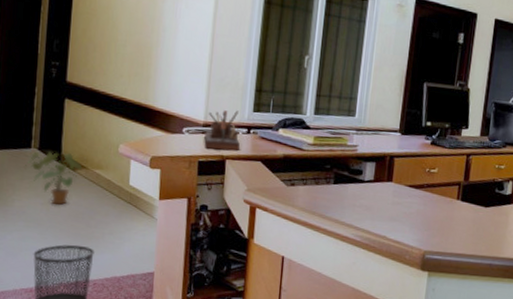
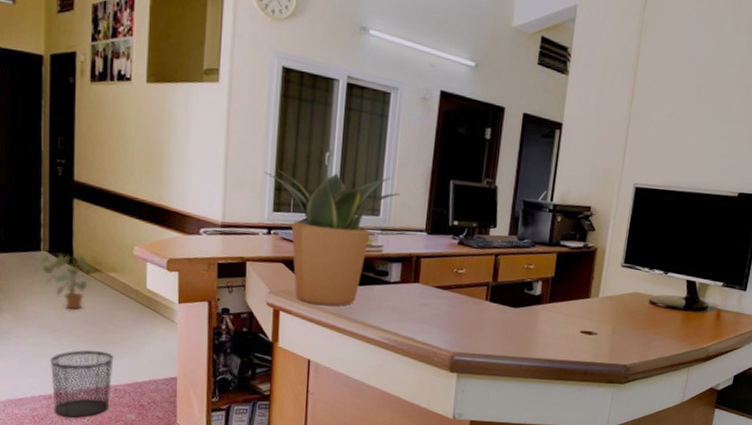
desk organizer: present [204,110,241,152] -> none [223,210,261,253]
potted plant: none [246,71,376,204] -> present [264,169,401,307]

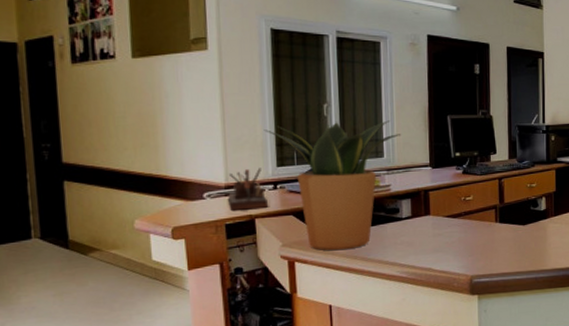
house plant: present [34,254,97,310] -> none [25,236,96,294]
desk organizer: none [223,210,261,253] -> present [228,168,268,210]

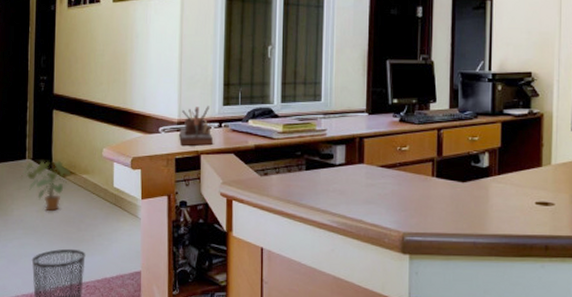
house plant: none [25,236,96,294] -> present [20,160,72,212]
potted plant: present [263,120,402,251] -> none [214,63,340,193]

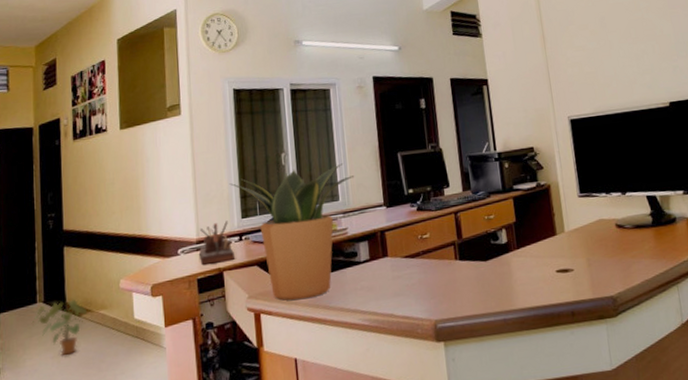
potted plant: none [214,63,340,193] -> present [229,163,355,301]

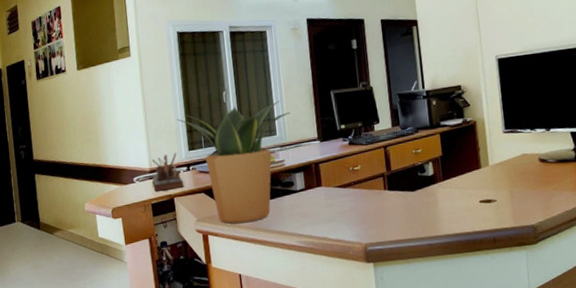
house plant: present [31,299,88,356] -> none [12,219,59,267]

